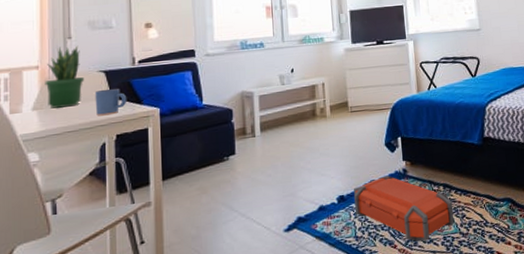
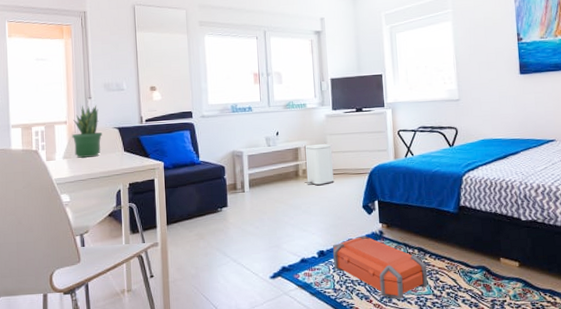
mug: present [95,88,127,116] -> none [111,143,137,167]
pedal bin: none [322,79,355,125] -> present [305,143,334,186]

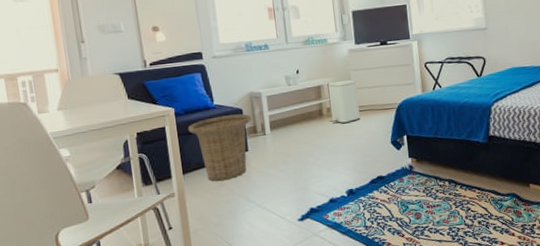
planter: present [72,104,103,158] -> none [65,49,102,109]
basket: none [174,171,233,234] -> present [188,114,252,182]
suitcase: present [332,235,428,299] -> none [361,171,459,232]

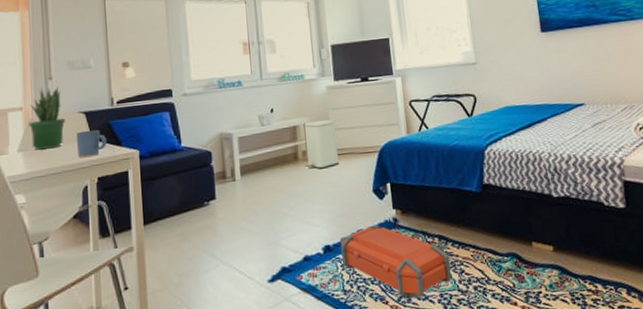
planter: none [65,49,102,109] -> present [28,86,66,150]
mug: none [112,89,143,116] -> present [76,129,107,158]
basket: present [188,114,252,182] -> none [152,157,221,235]
suitcase: none [361,171,459,232] -> present [339,224,452,298]

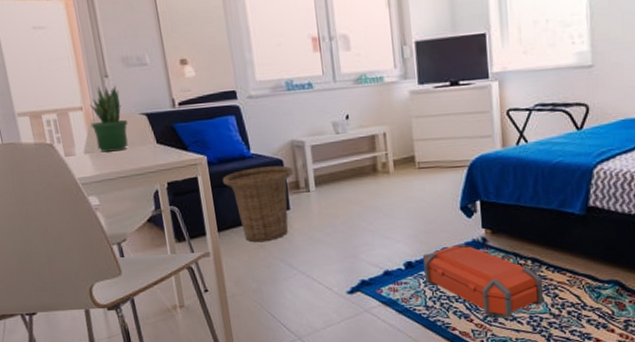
mug: present [76,129,107,158] -> none [140,132,173,162]
basket: none [152,157,221,235] -> present [222,165,294,243]
pedal bin: present [304,119,339,169] -> none [383,128,423,183]

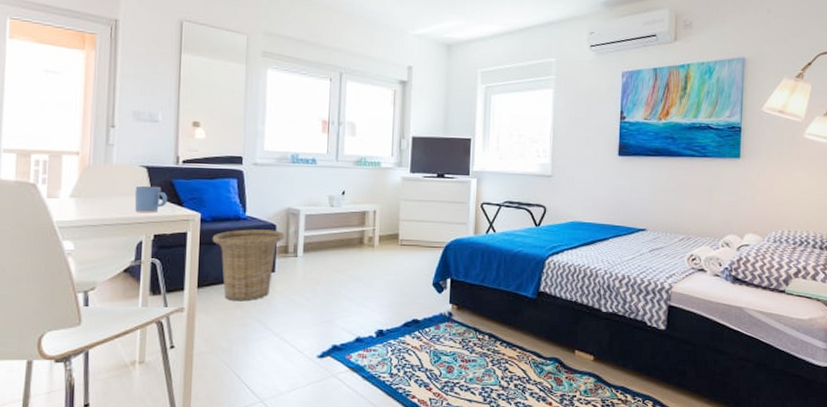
planter: present [89,85,128,152] -> none [84,135,126,199]
mug: none [140,132,173,162] -> present [134,185,168,213]
suitcase: present [422,243,544,318] -> none [393,316,497,388]

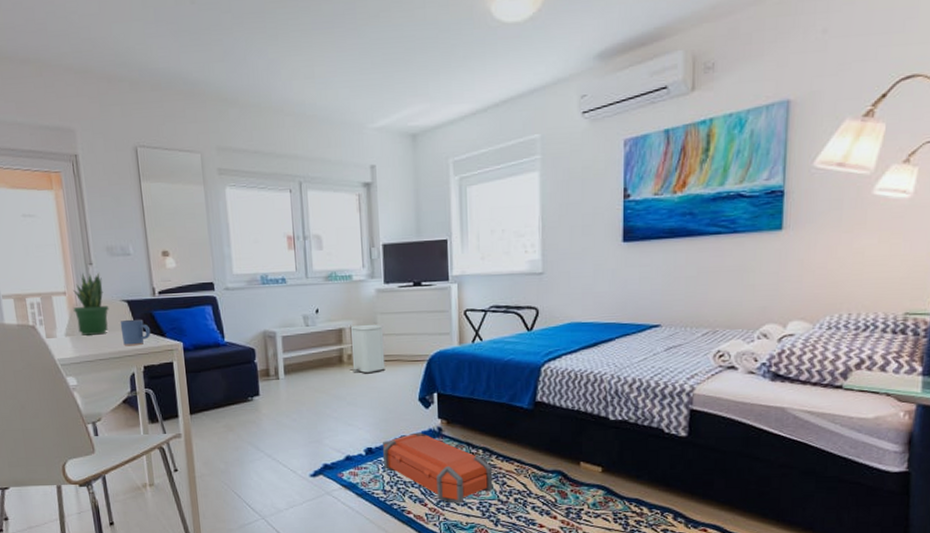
planter: none [84,135,126,199] -> present [73,272,109,336]
basket: present [212,229,285,302] -> none [196,354,265,426]
pedal bin: none [369,209,406,257] -> present [350,324,385,374]
suitcase: none [393,316,497,388] -> present [382,432,493,504]

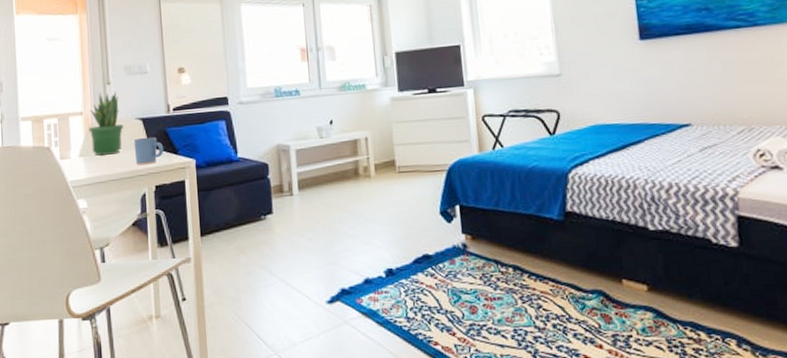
pedal bin: present [350,324,385,374] -> none [365,133,403,187]
suitcase: present [382,432,493,504] -> none [403,250,527,332]

